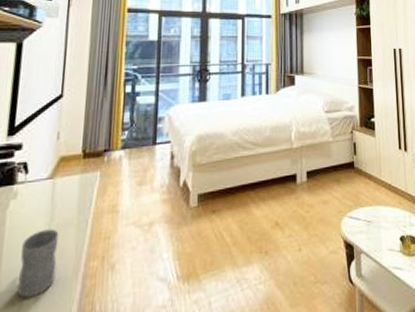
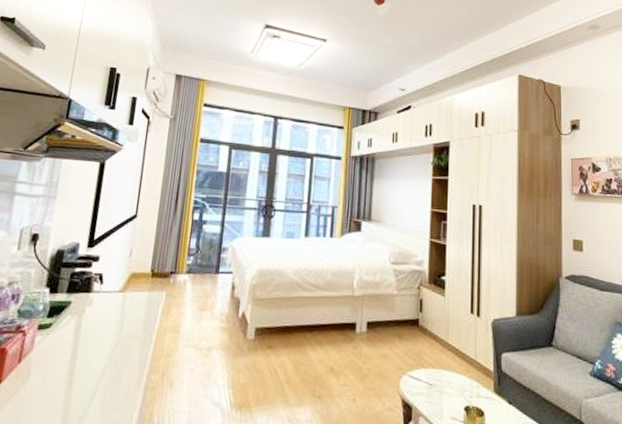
mug: present [18,229,59,299] -> none [88,338,126,398]

